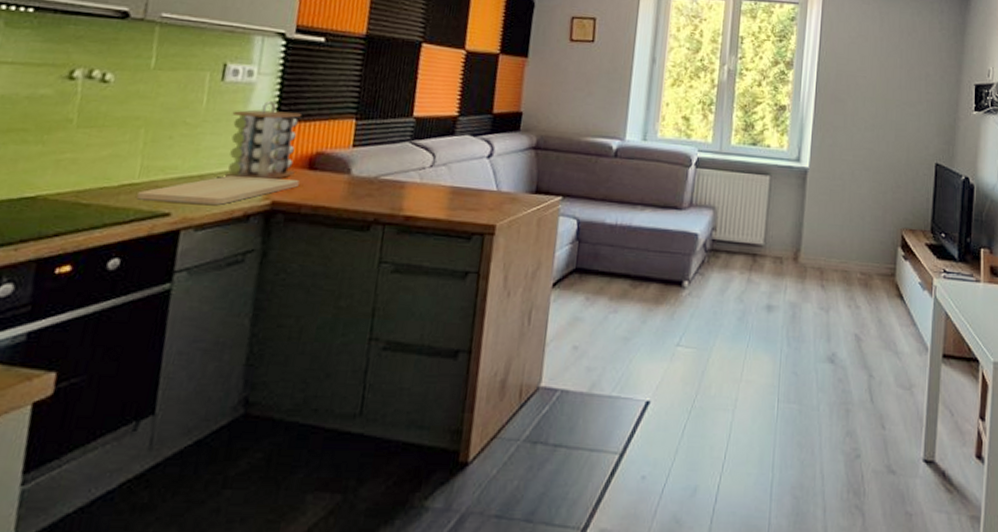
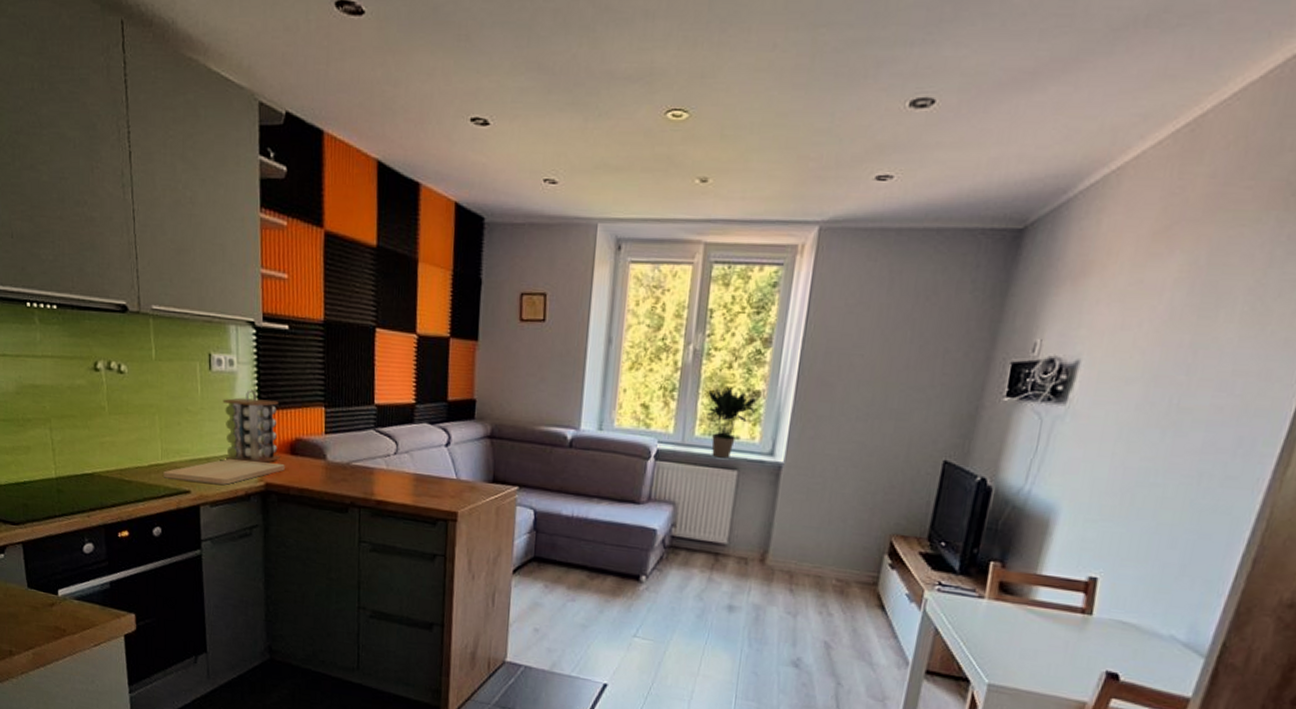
potted plant: none [741,102,782,165] -> present [707,387,756,459]

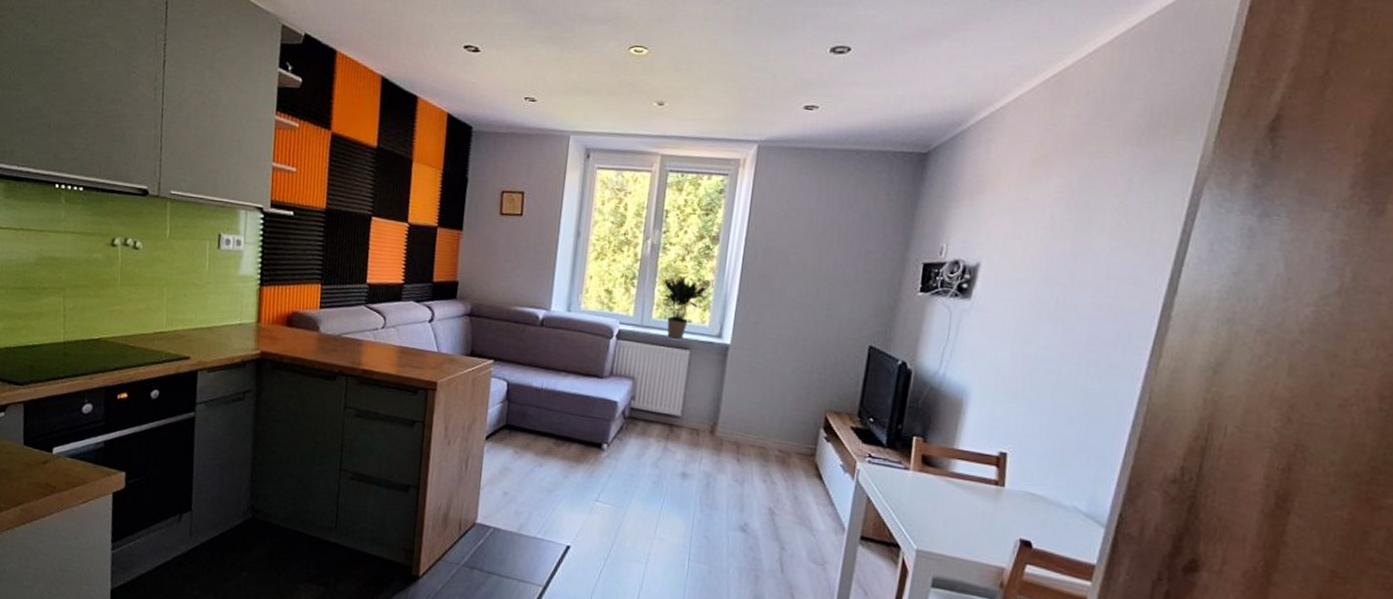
cutting board: present [163,459,285,485] -> none [166,328,281,353]
spice rack: present [222,390,280,464] -> none [226,267,279,334]

